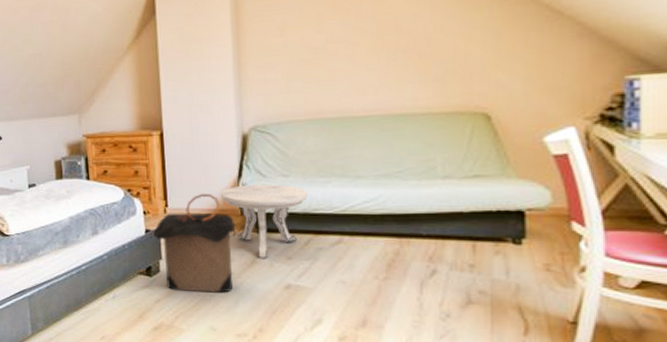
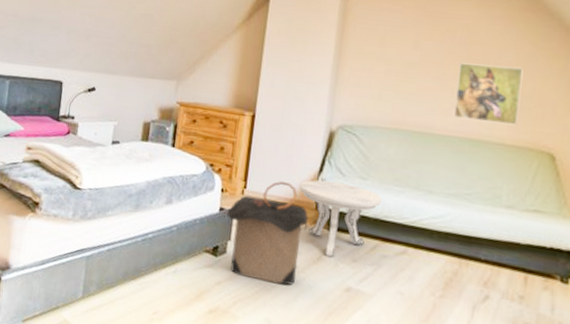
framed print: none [370,29,443,95] -> present [453,62,523,126]

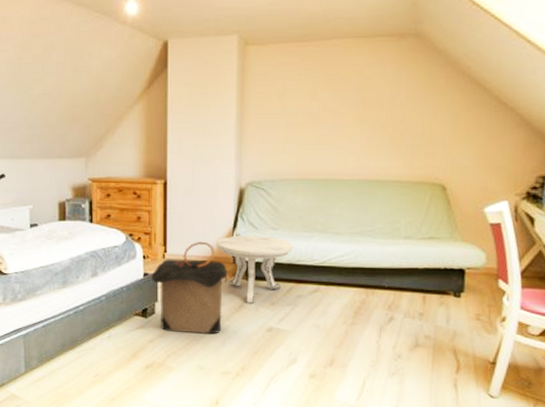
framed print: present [453,62,523,126] -> none [352,108,415,163]

